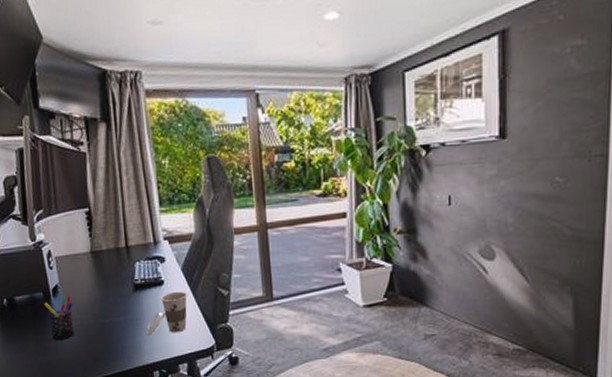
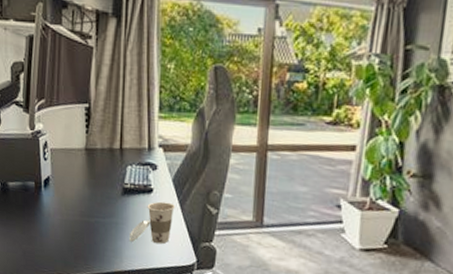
pen holder: present [44,296,75,341] -> none [35,189,62,232]

